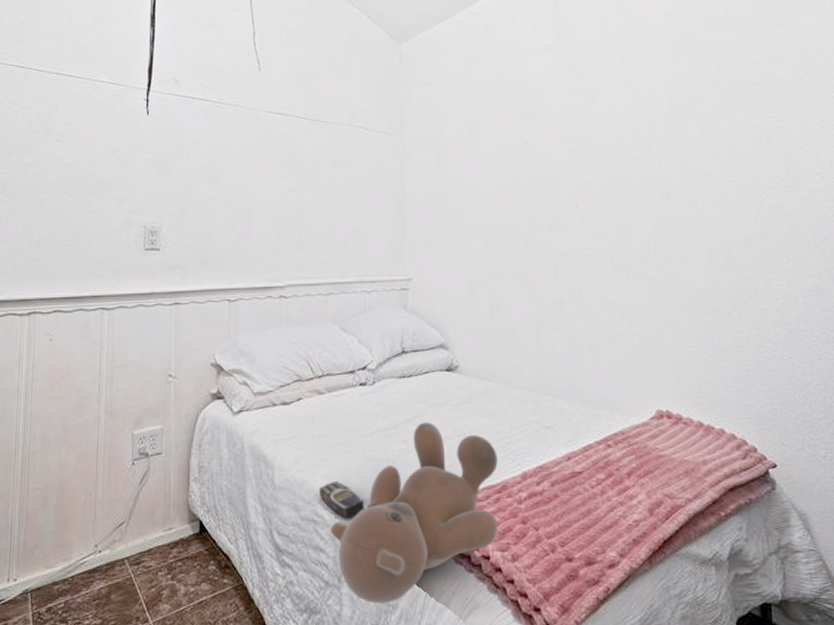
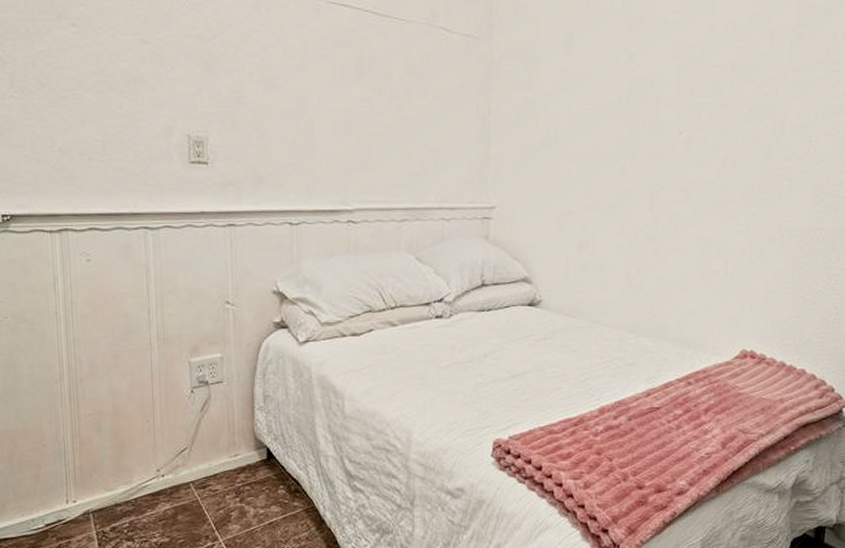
mobile phone: present [318,480,365,517] -> none [391,411,439,447]
teddy bear: present [331,422,498,604] -> none [403,356,576,525]

